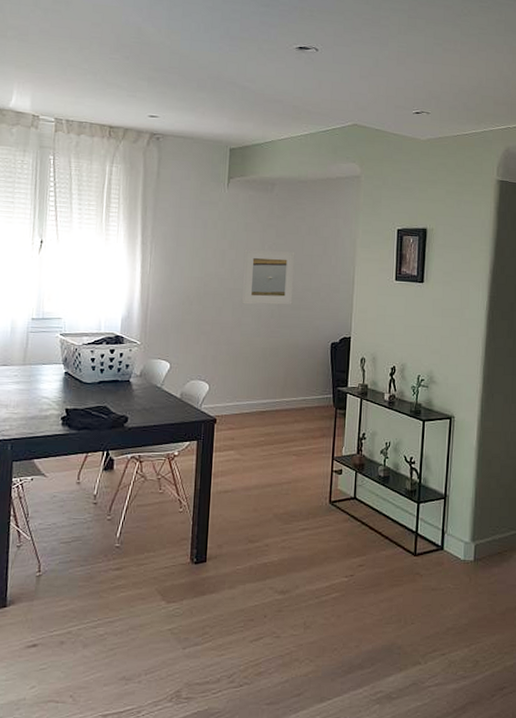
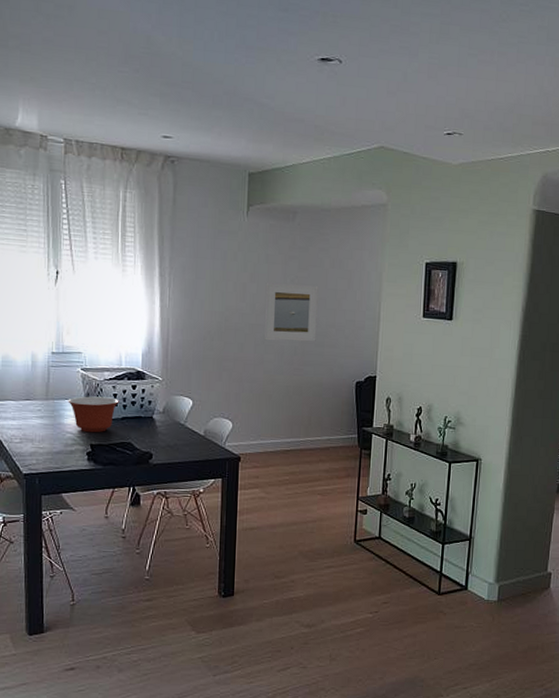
mixing bowl: none [45,361,97,397] -> present [68,396,119,433]

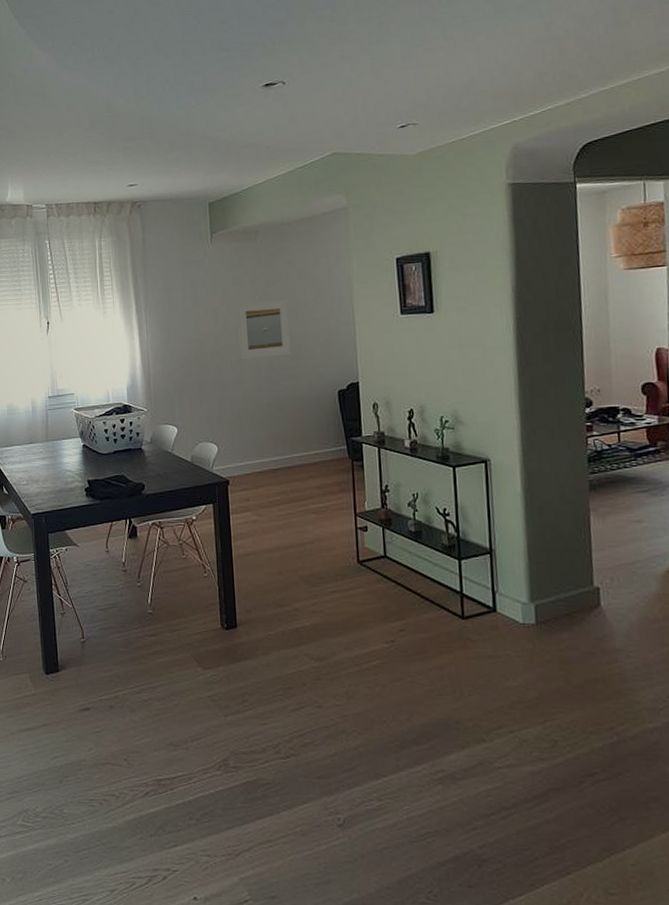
mixing bowl: present [68,396,119,433] -> none [65,433,110,469]

